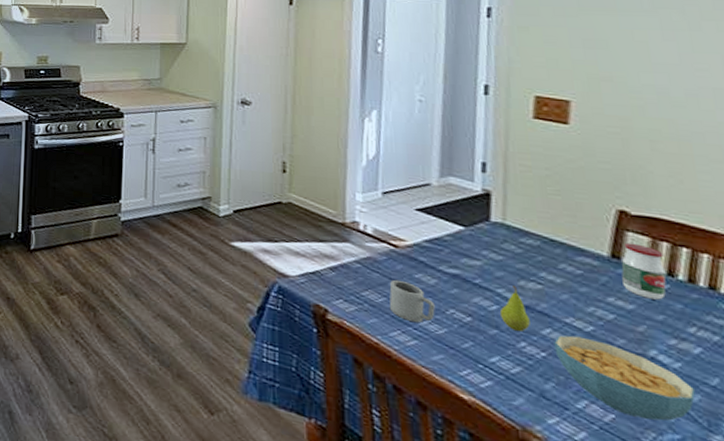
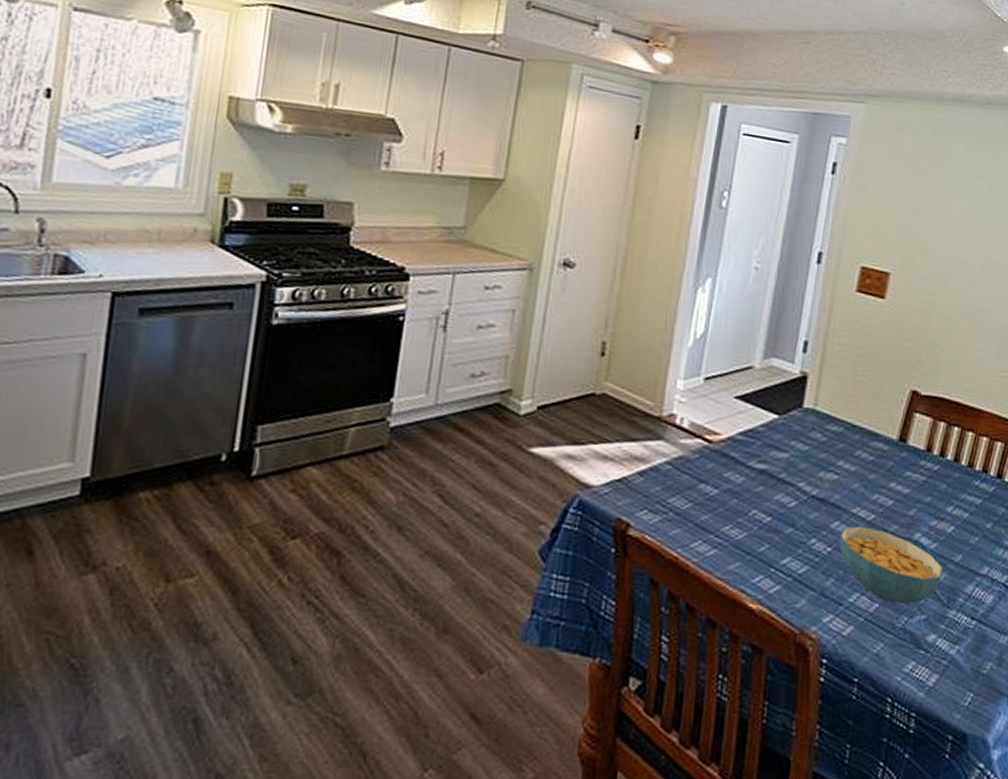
cup: present [389,279,435,323] -> none [695,480,739,529]
fruit: present [499,284,530,332] -> none [797,477,823,528]
jar: present [621,242,667,300] -> none [903,424,940,482]

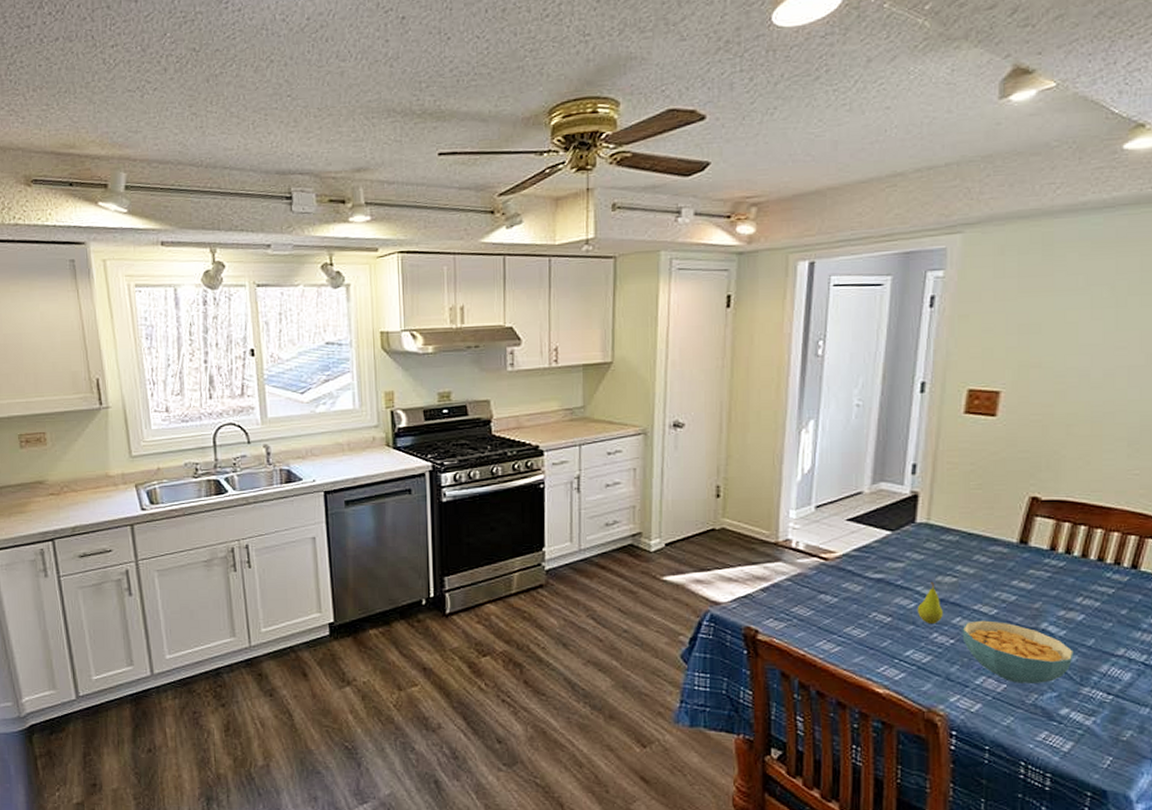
fruit: none [797,477,823,528] -> present [917,581,943,625]

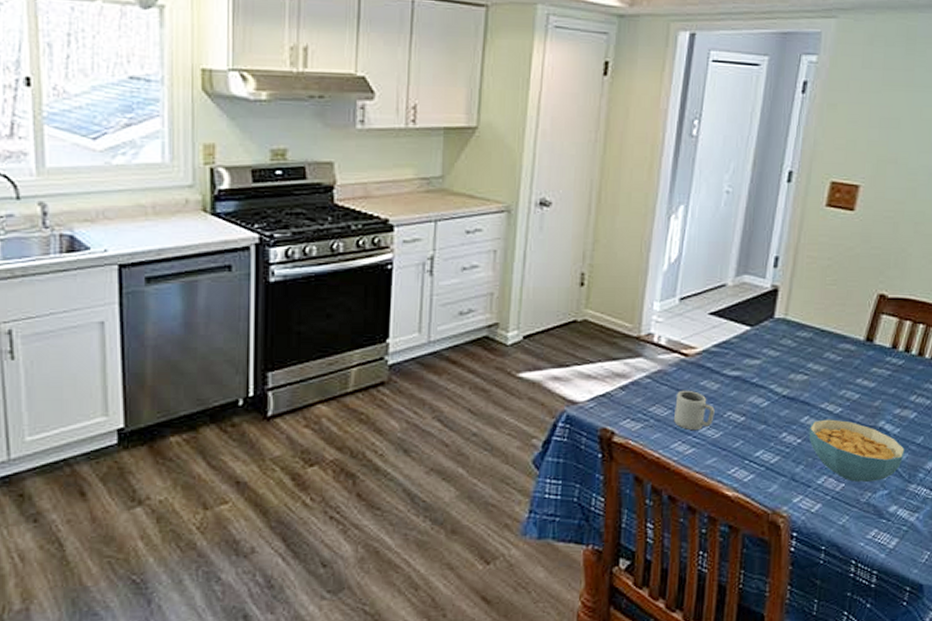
cup: none [817,591,859,630] -> present [674,390,715,431]
fruit: present [917,581,943,625] -> none [769,379,793,424]

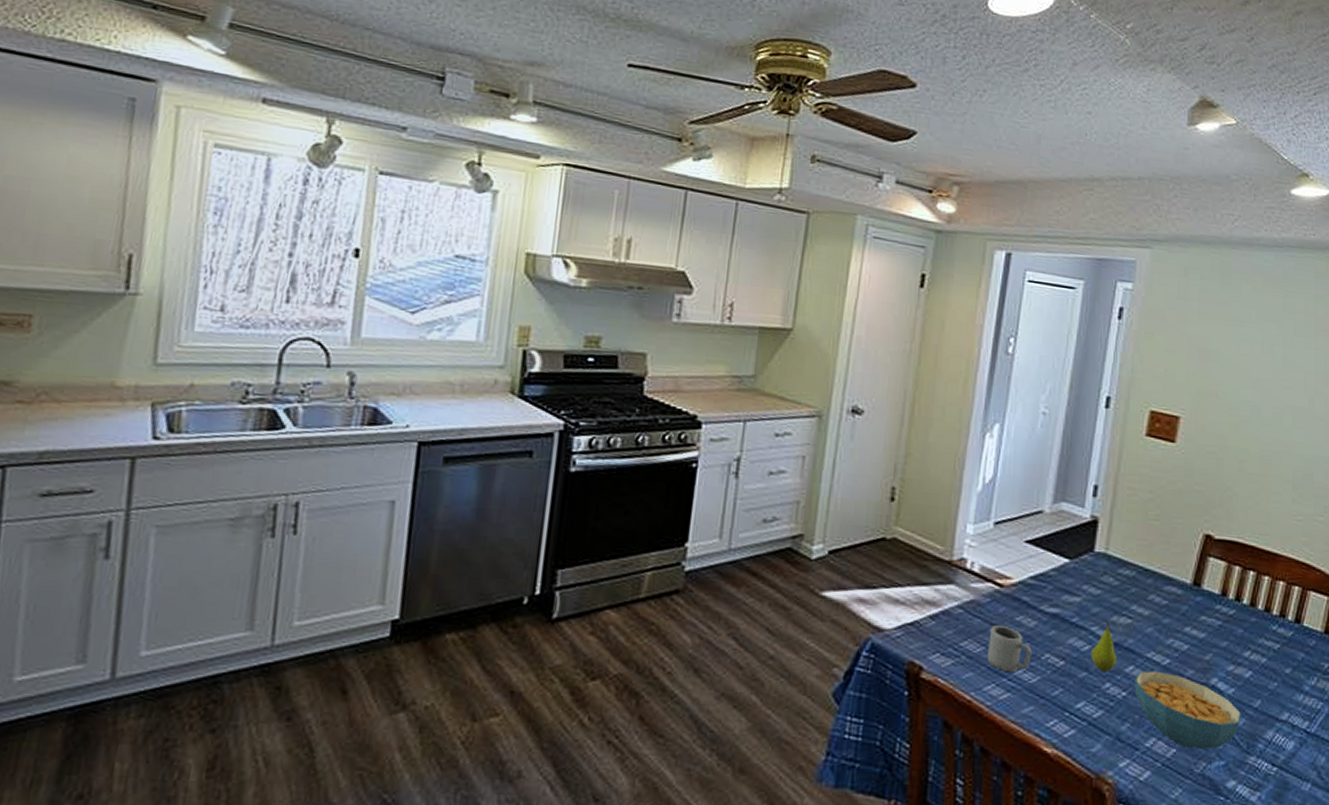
fruit: none [769,379,793,424] -> present [1090,621,1117,673]

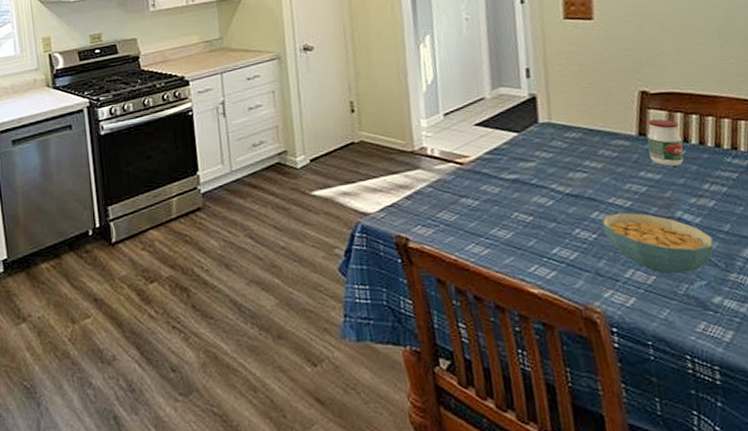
cup: present [987,624,1032,673] -> none [460,195,502,233]
fruit: present [1090,621,1117,673] -> none [555,178,581,221]
jar: none [1198,568,1235,626] -> present [647,118,684,167]

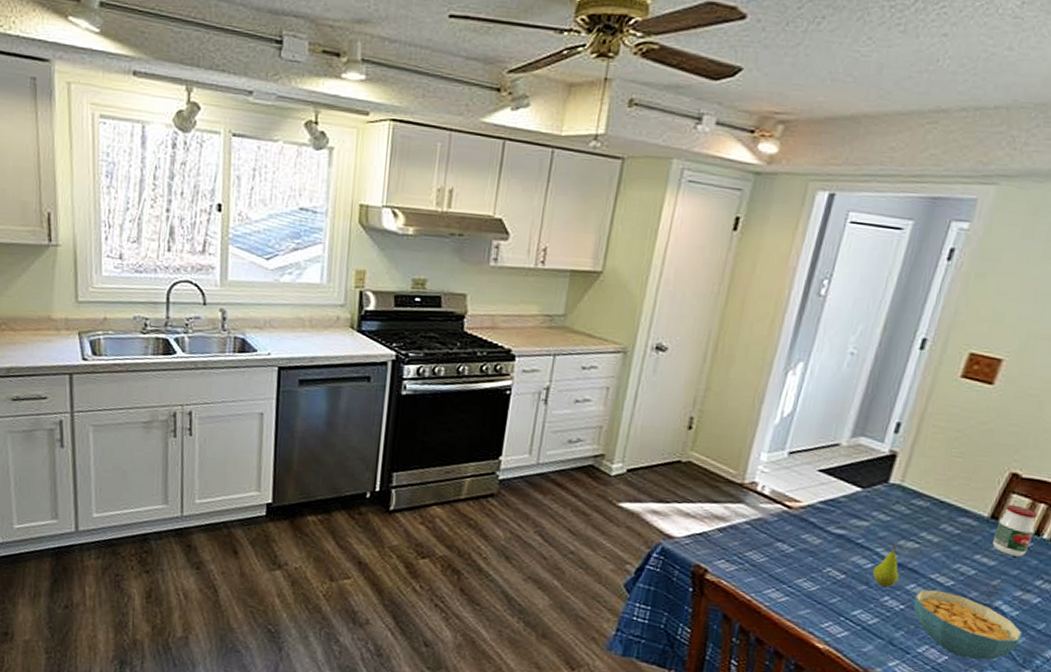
fruit: none [555,178,581,221] -> present [872,544,899,588]

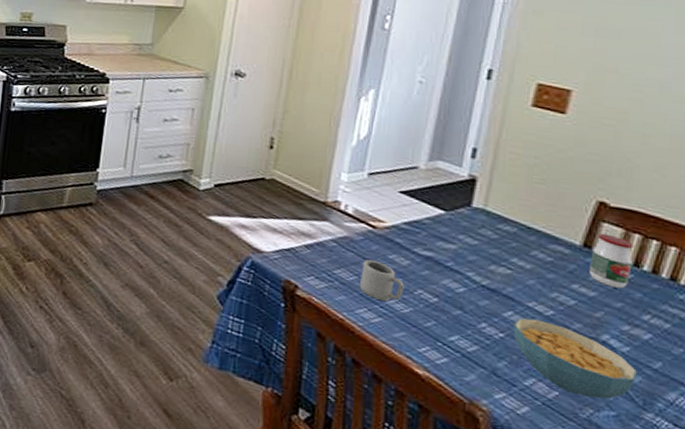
cup: none [770,540,814,581] -> present [360,259,404,302]
fruit: present [872,544,899,588] -> none [465,269,494,314]

